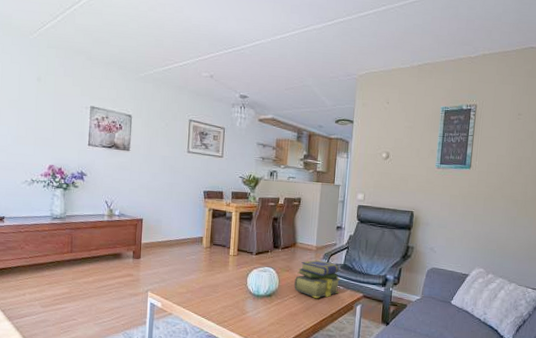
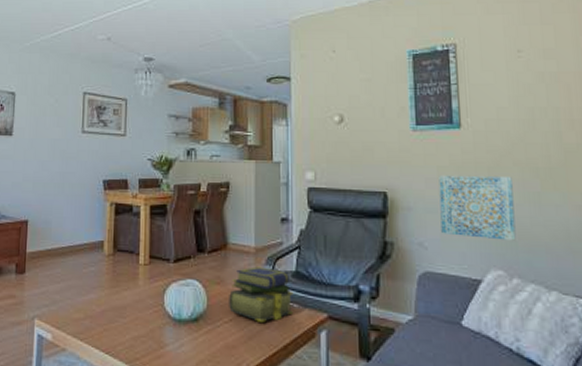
wall art: none [447,201,499,249] -> present [439,175,516,241]

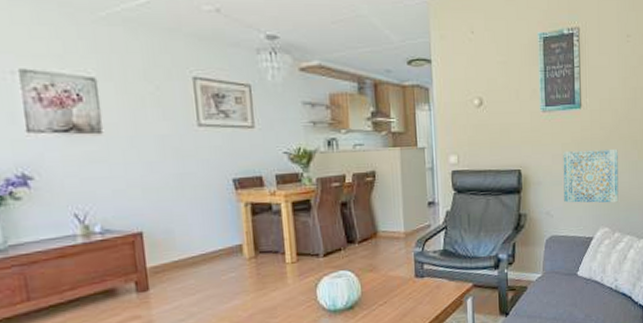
stack of books: present [229,266,294,322] -> none [382,249,442,300]

